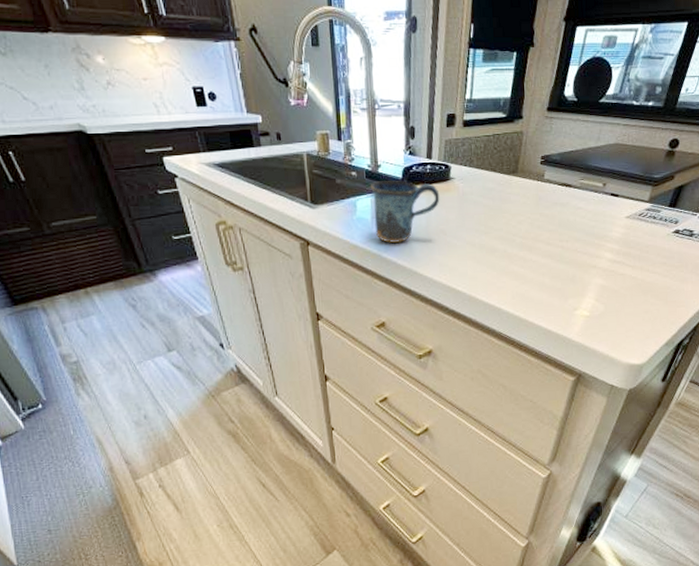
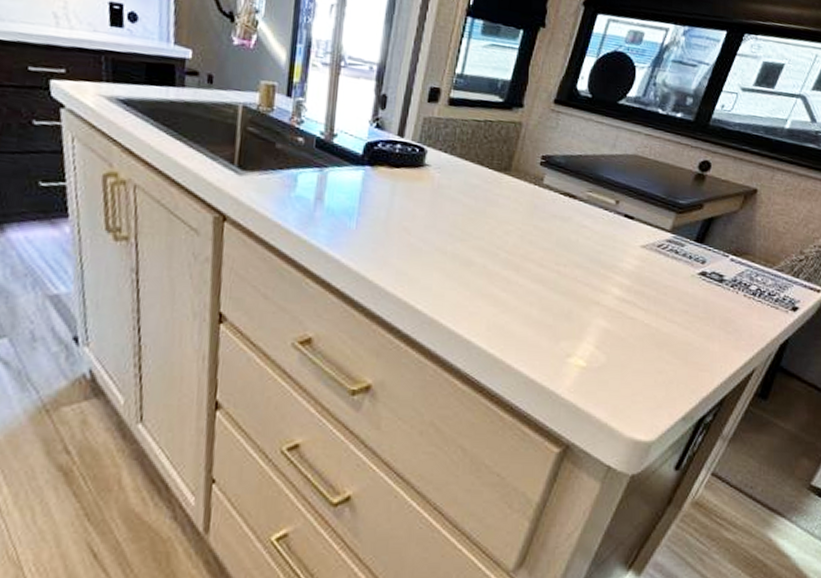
mug: present [370,180,440,243] -> none [317,153,408,236]

